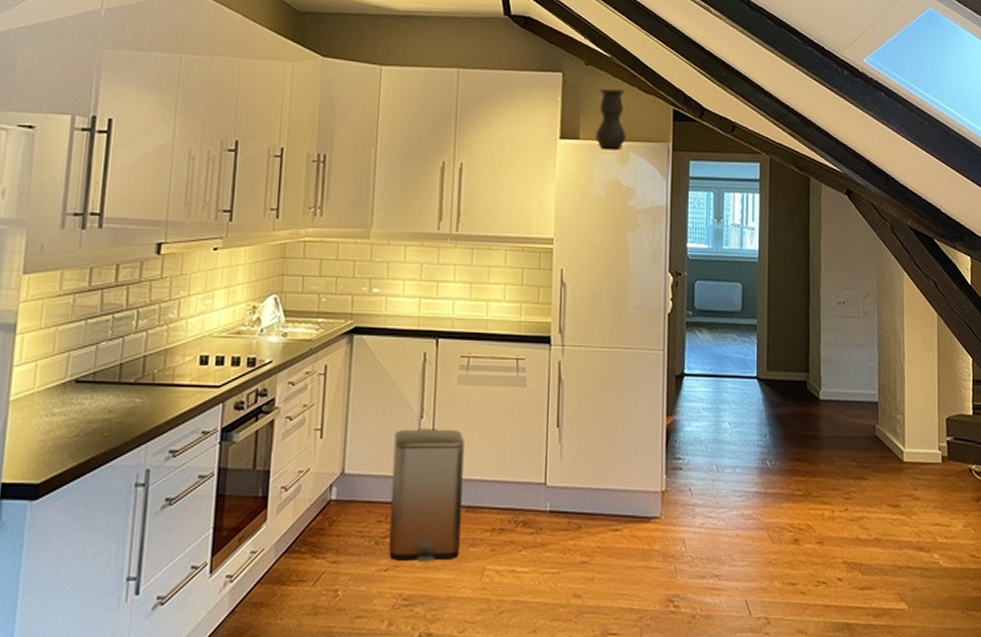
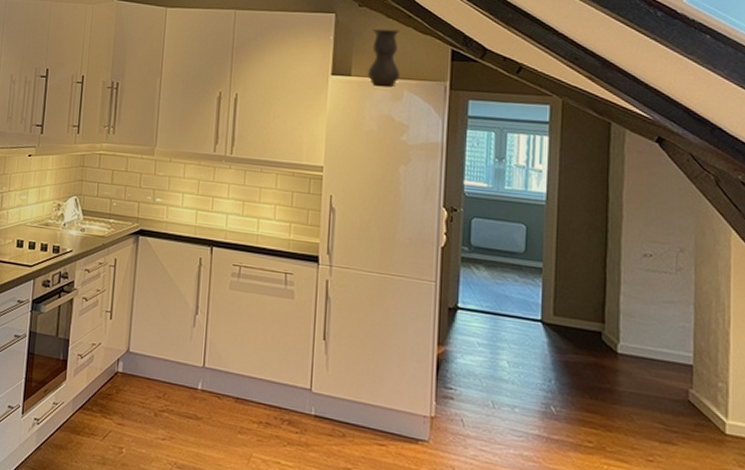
pedal bin: present [388,429,464,562] -> none [166,322,235,442]

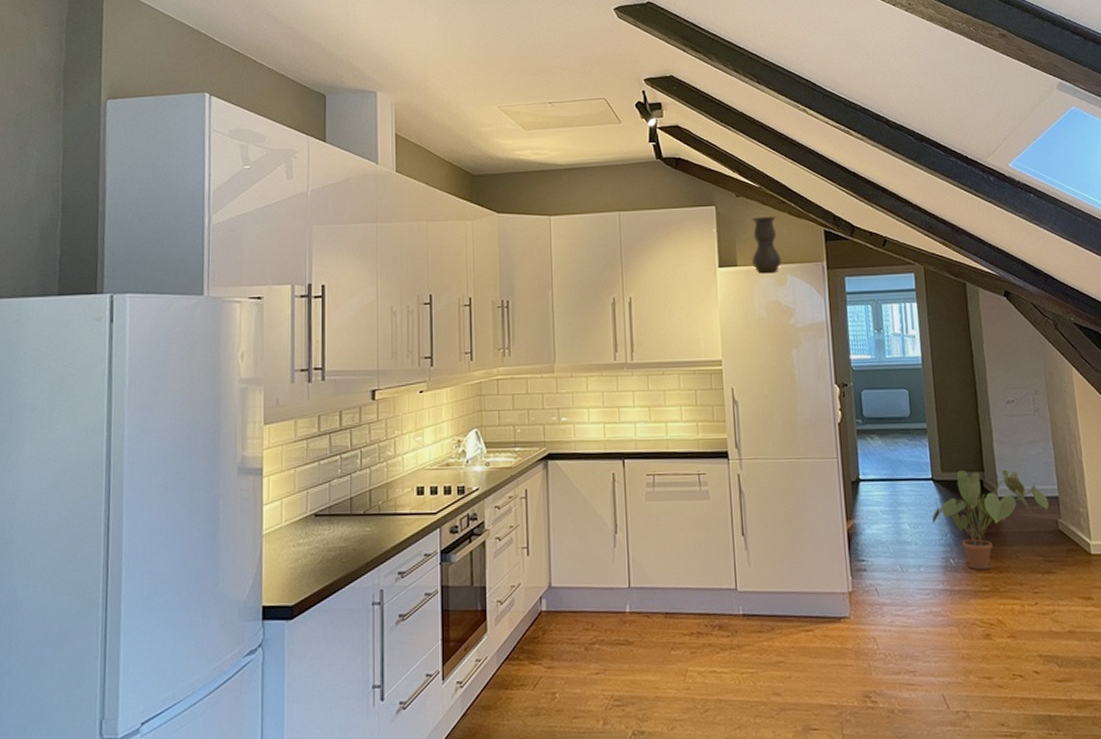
house plant: none [536,317,679,427] -> present [932,469,1049,571]

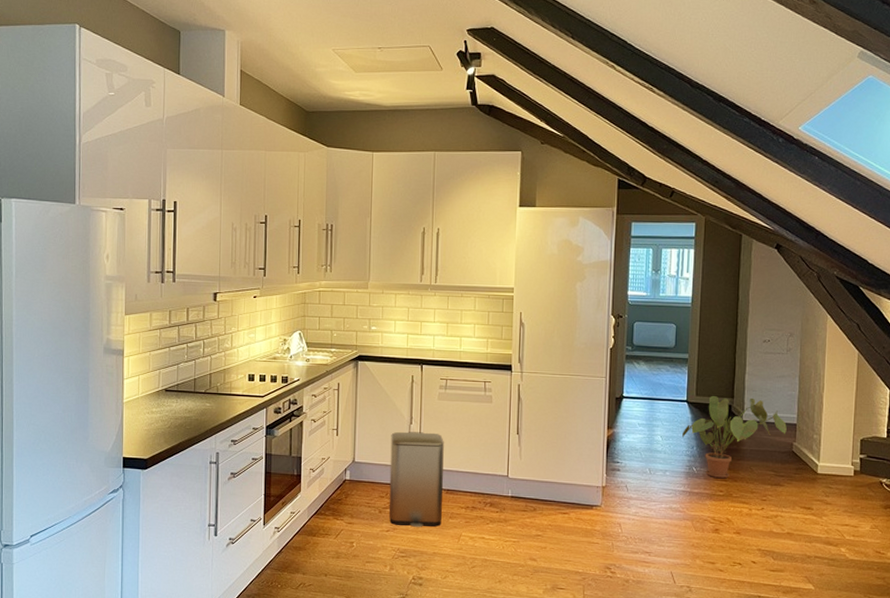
pedal bin: none [593,542,662,665] -> present [388,432,444,527]
vase: present [751,216,782,274] -> none [549,163,576,215]

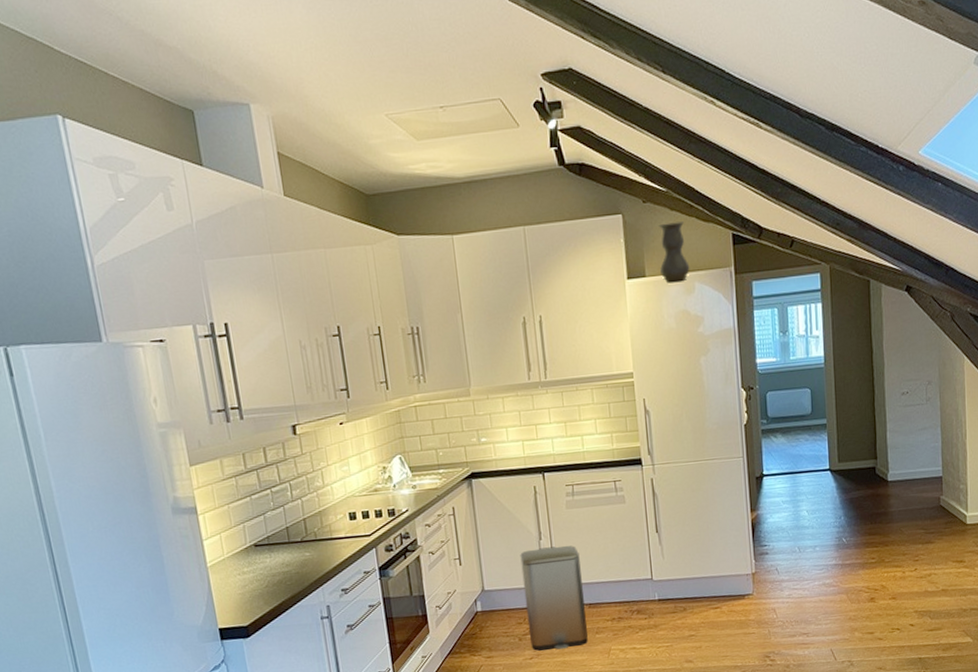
vase: none [549,163,576,215] -> present [658,221,690,284]
house plant: present [682,395,787,479] -> none [828,456,933,546]

